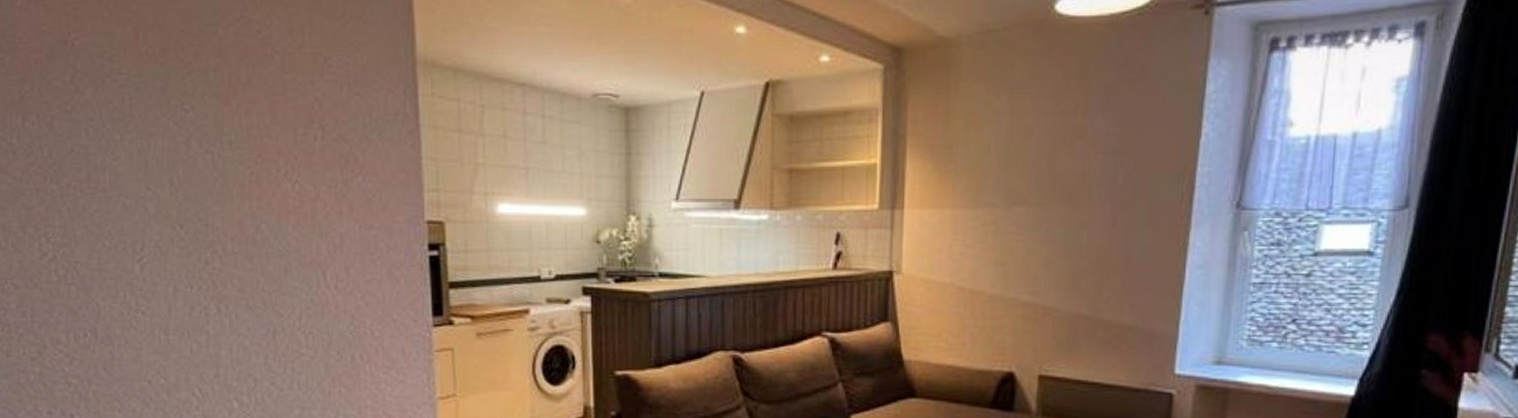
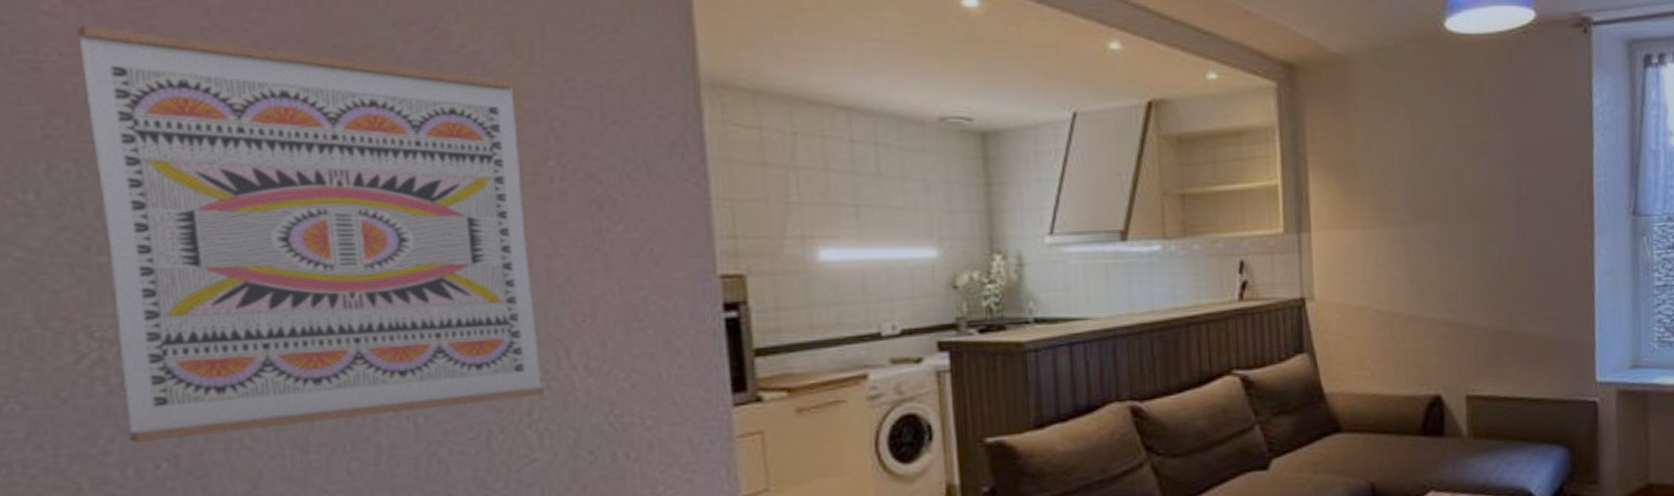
wall art: none [36,17,309,317] -> present [78,25,545,443]

